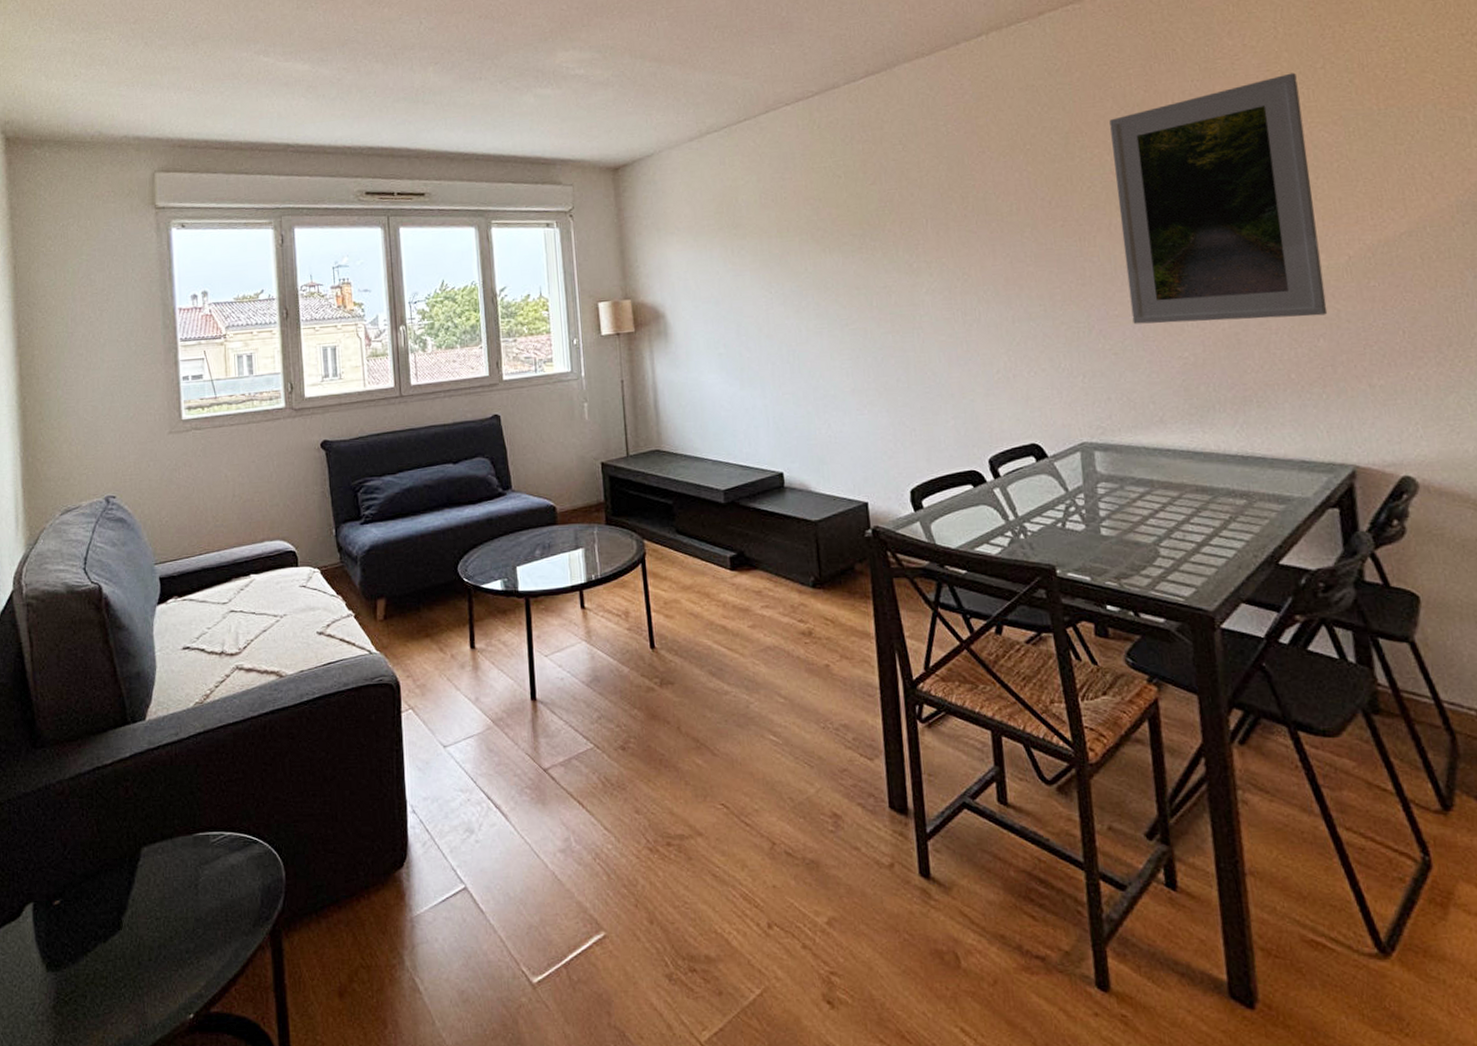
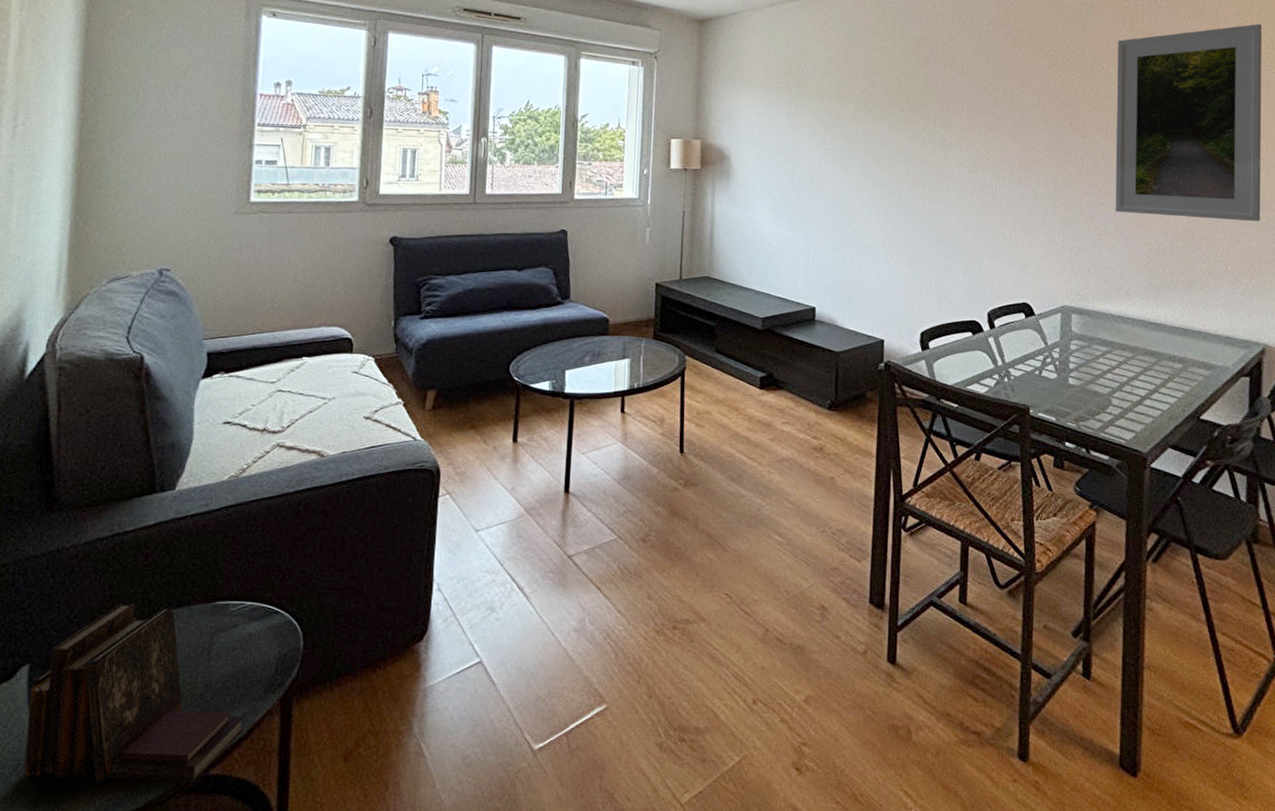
book: none [36,837,237,1023] -> present [24,602,244,784]

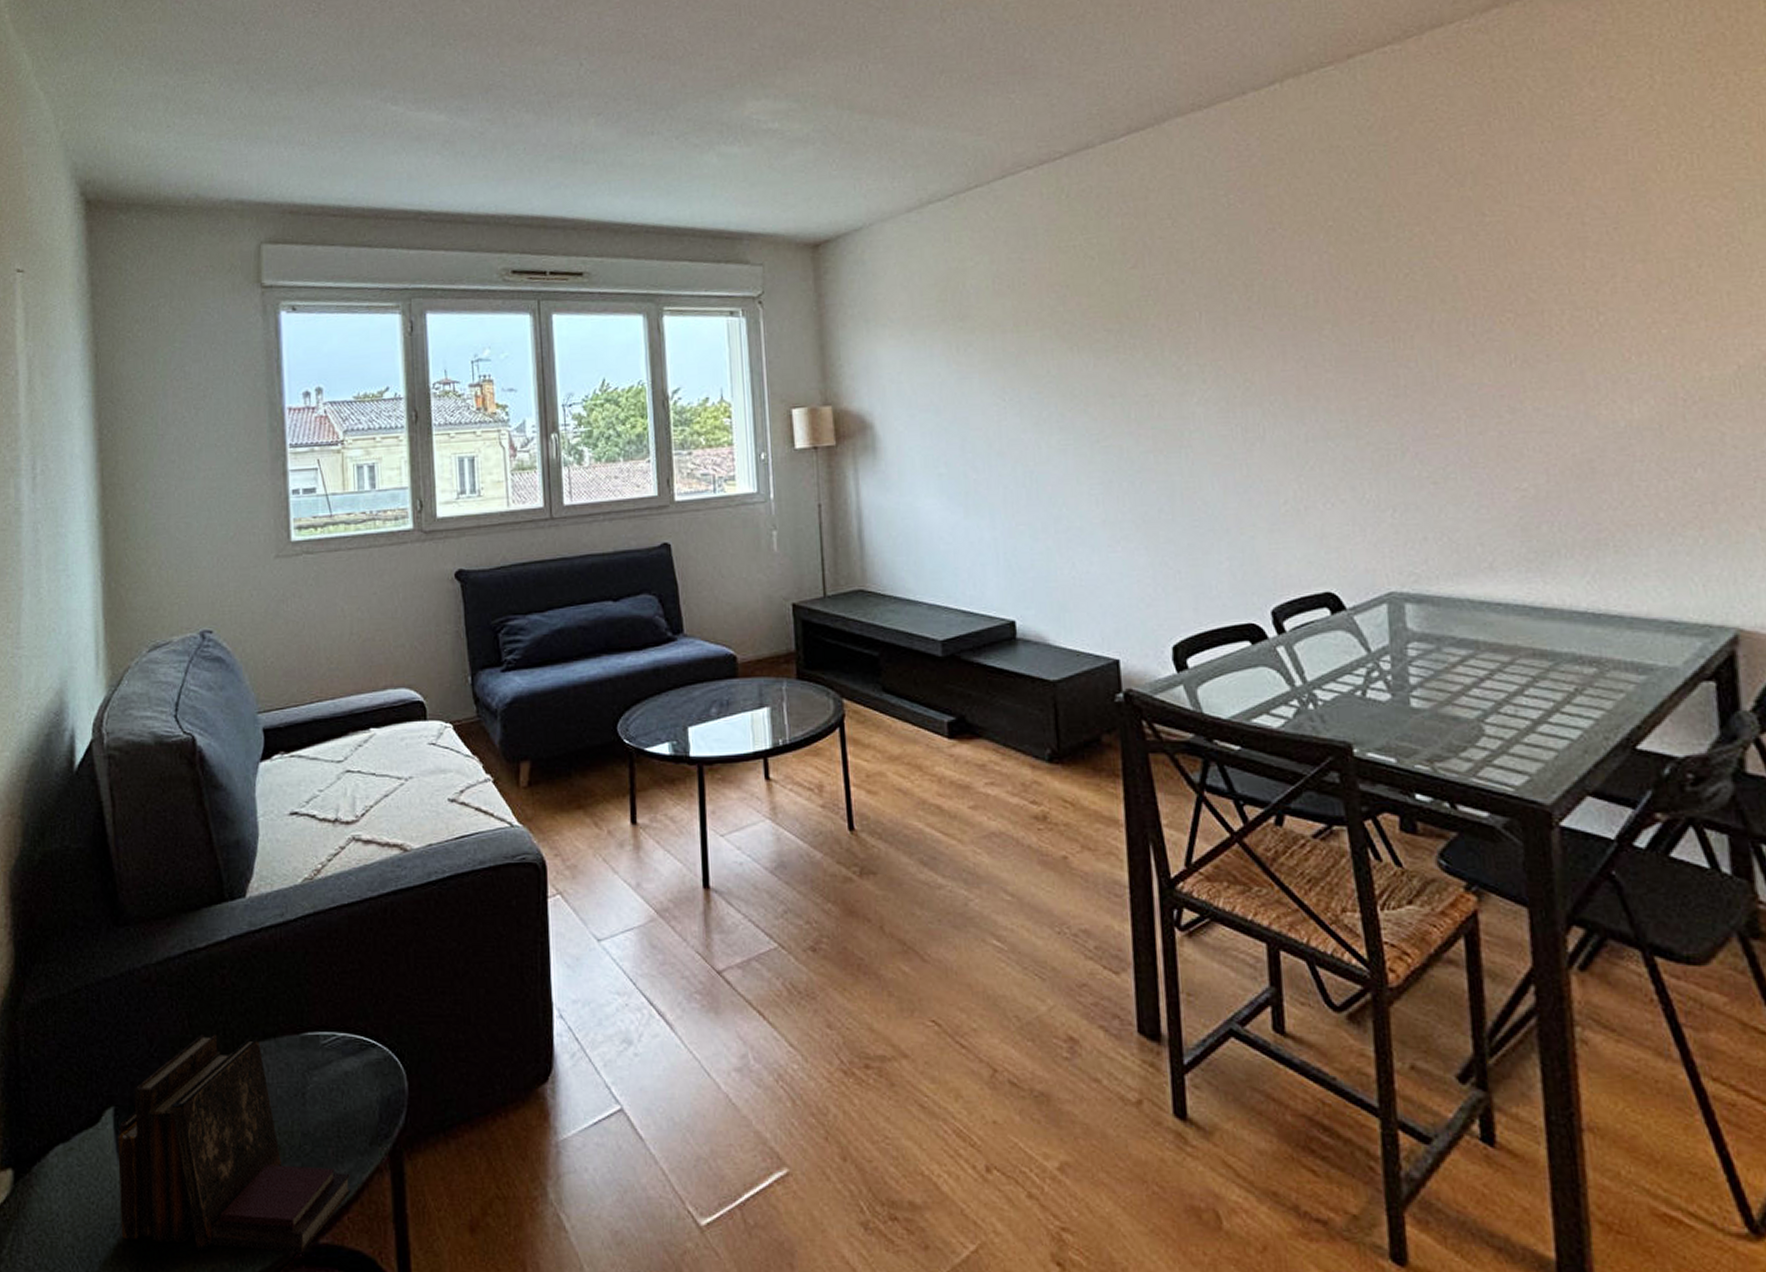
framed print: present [1115,23,1262,222] -> none [1435,132,1709,447]

